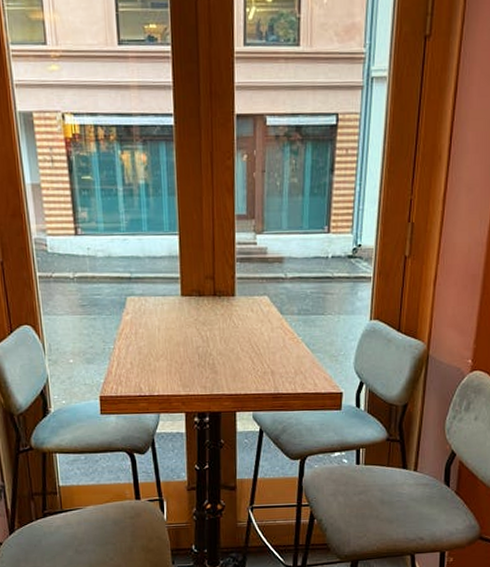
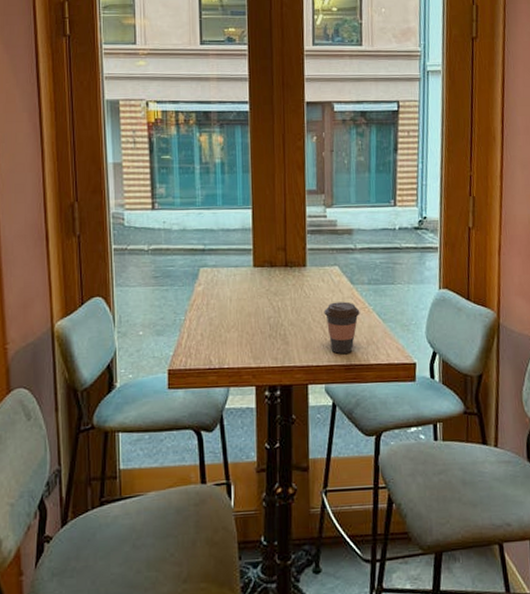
coffee cup: none [252,332,289,383] -> present [324,301,360,354]

